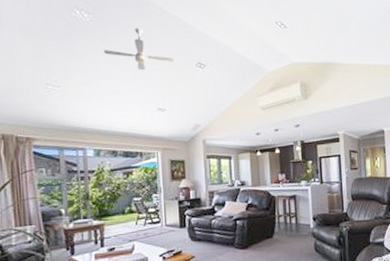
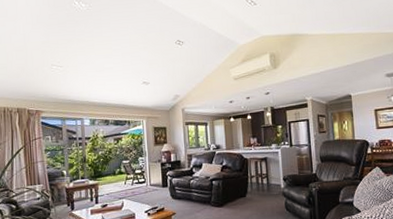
ceiling fan: present [103,28,175,71] -> none [97,13,157,50]

